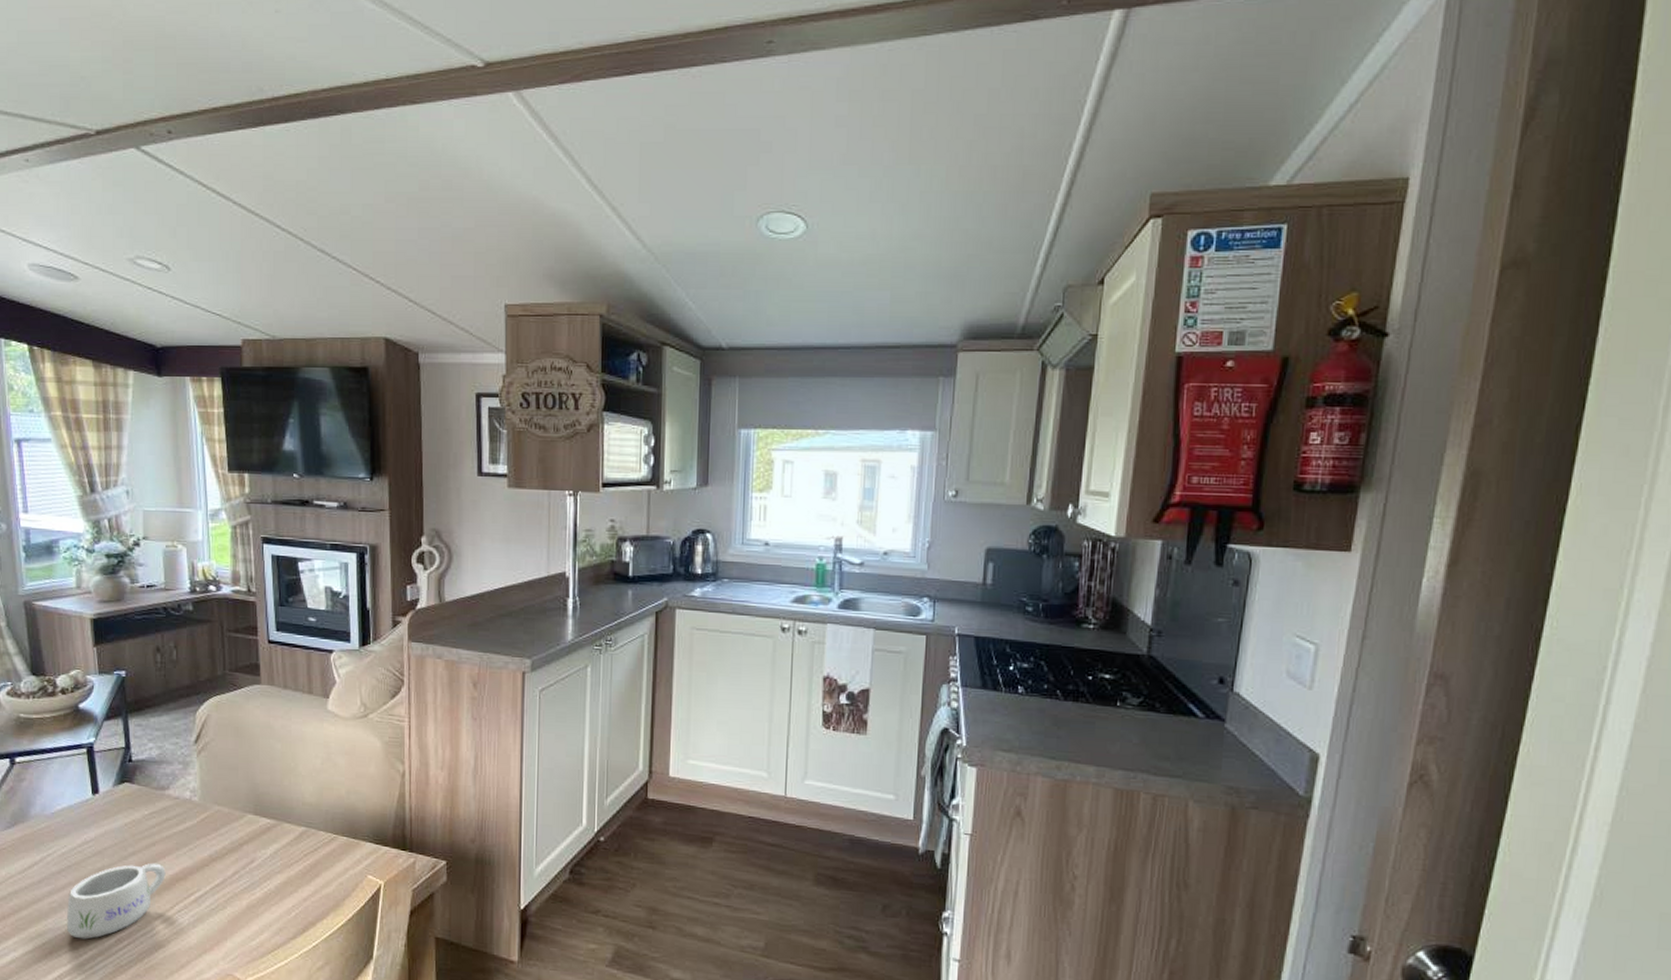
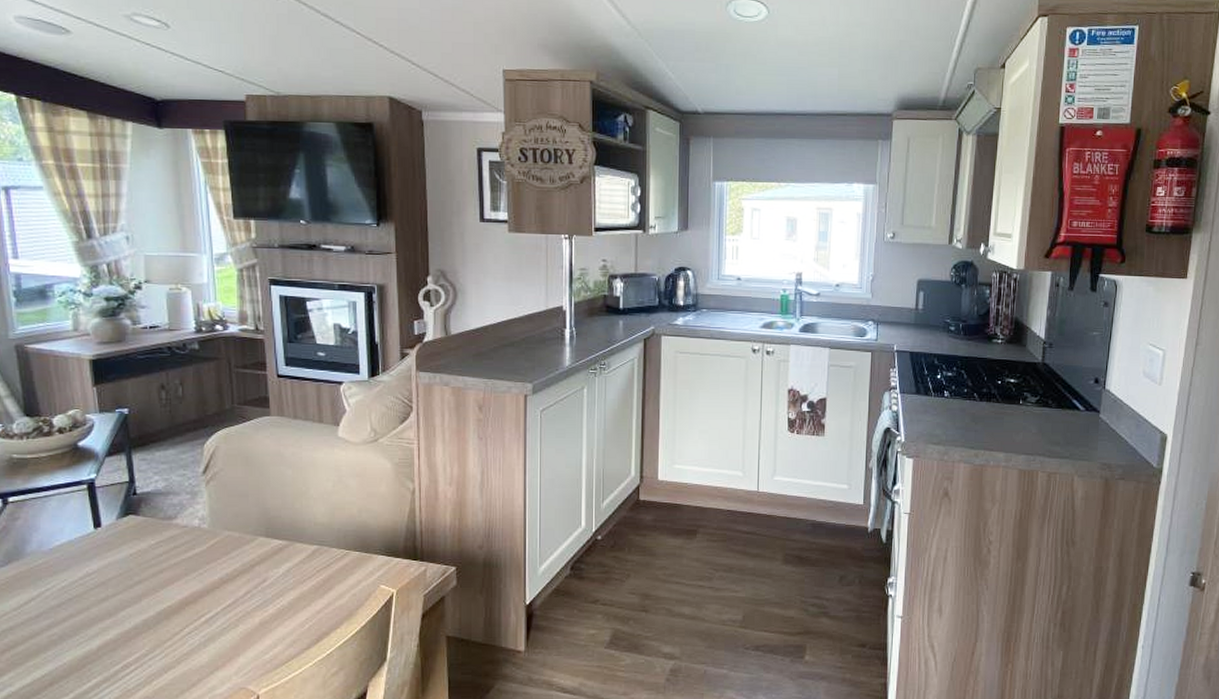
mug: present [67,862,166,940] -> none [68,589,174,668]

